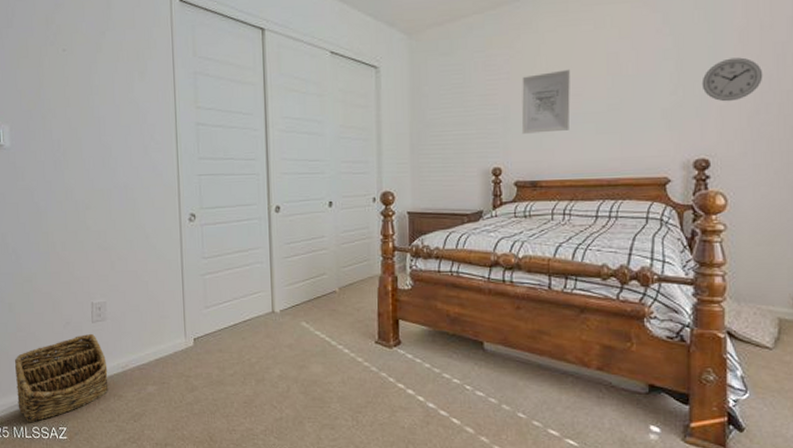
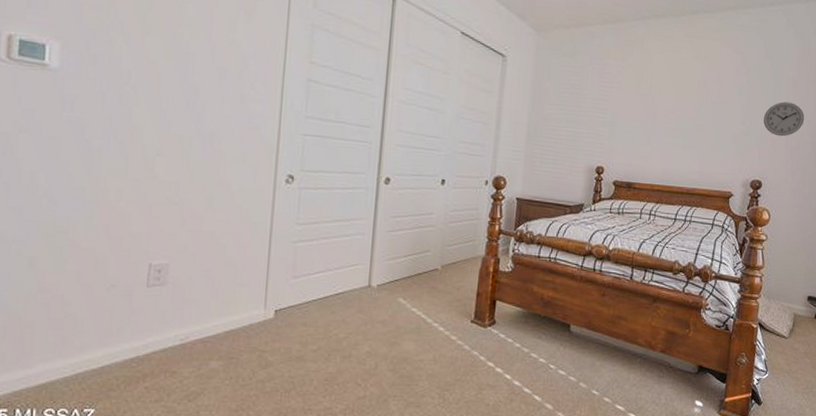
basket: present [14,333,109,422] -> none [26,299,161,403]
wall art: present [521,69,570,134] -> none [624,88,669,142]

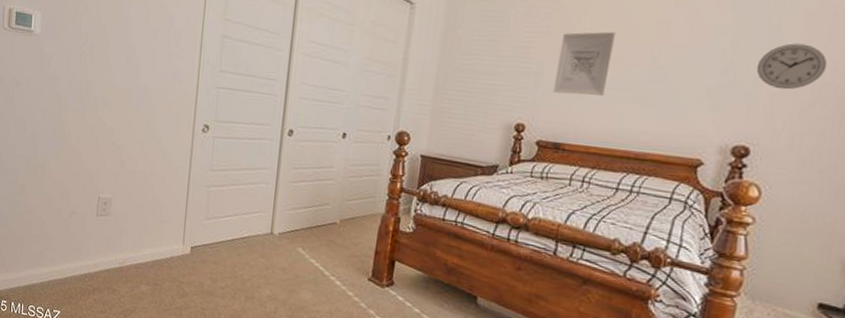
wall art: none [624,88,669,142] -> present [552,31,615,96]

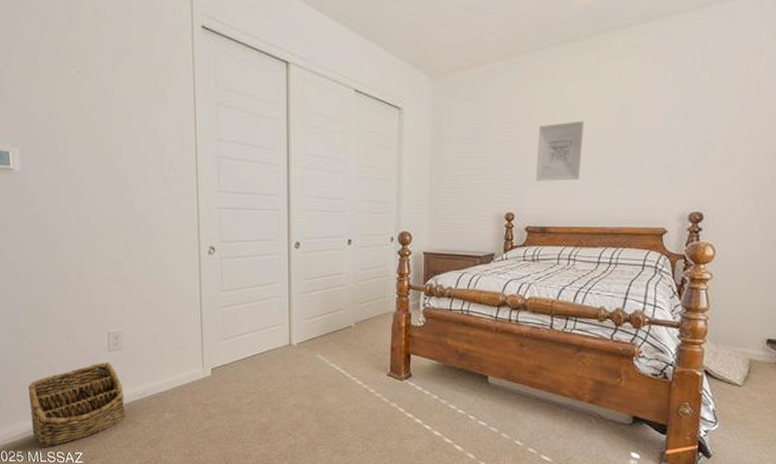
basket: none [18,226,106,301] -> present [28,362,125,447]
wall clock: present [756,43,828,90] -> none [702,118,758,160]

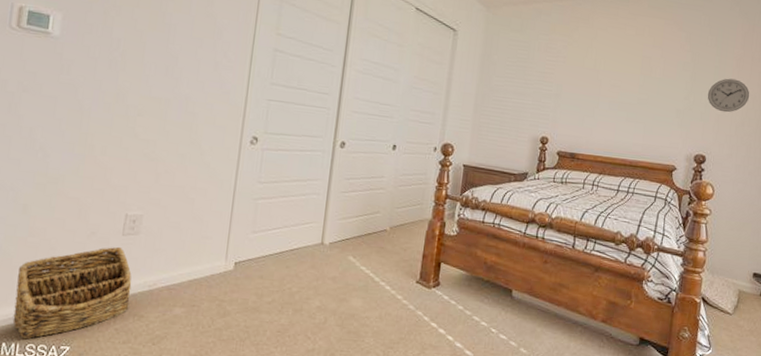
wall art: present [535,121,584,181] -> none [568,63,613,115]
wall clock: none [702,118,758,160] -> present [707,78,750,113]

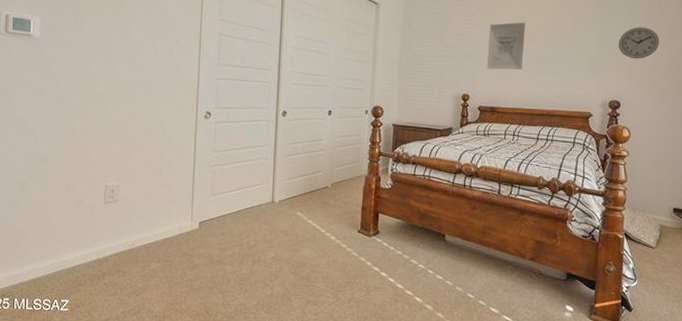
basket: present [12,246,132,339] -> none [21,213,115,294]
wall art: none [568,63,613,115] -> present [486,22,525,70]

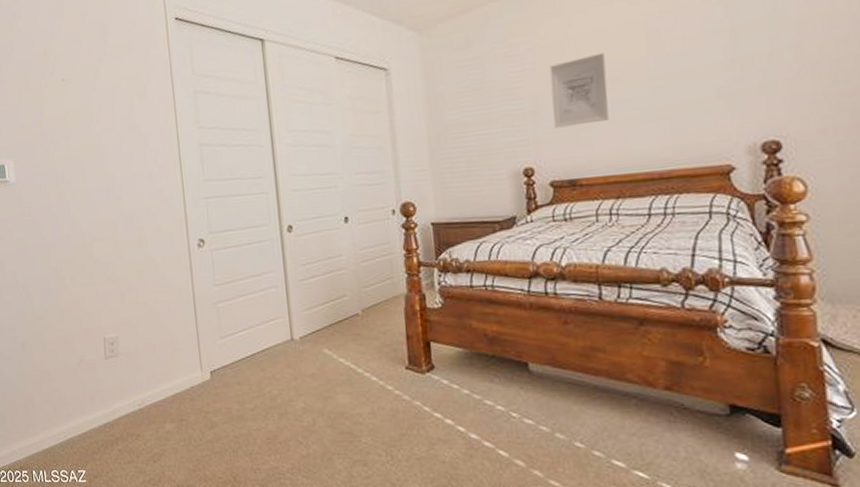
wall clock: present [618,27,660,59] -> none [762,21,839,74]

